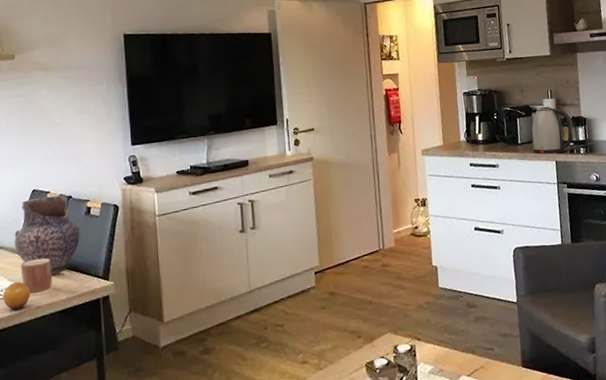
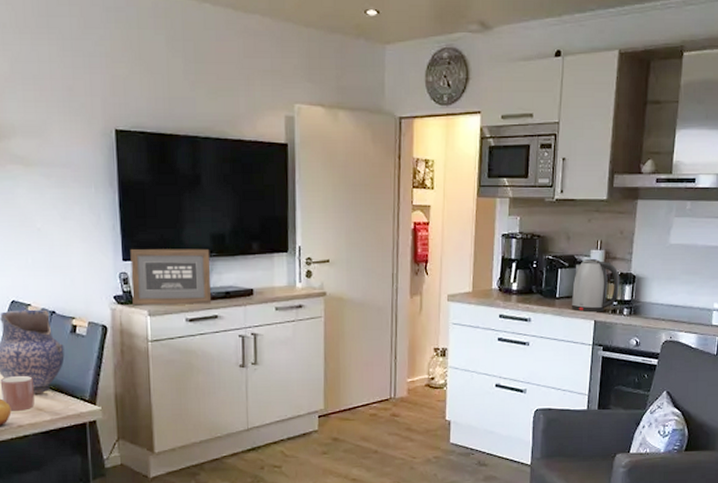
picture frame: none [138,128,212,185] -> present [130,248,212,306]

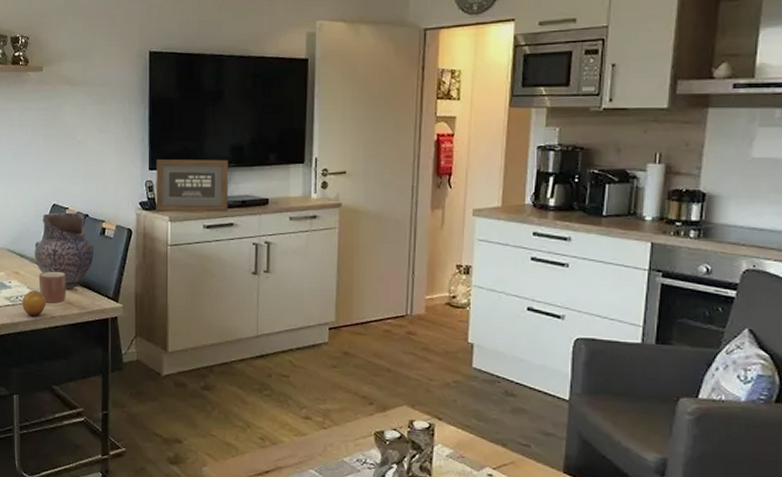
kettle: present [571,258,620,313] -> none [621,173,685,234]

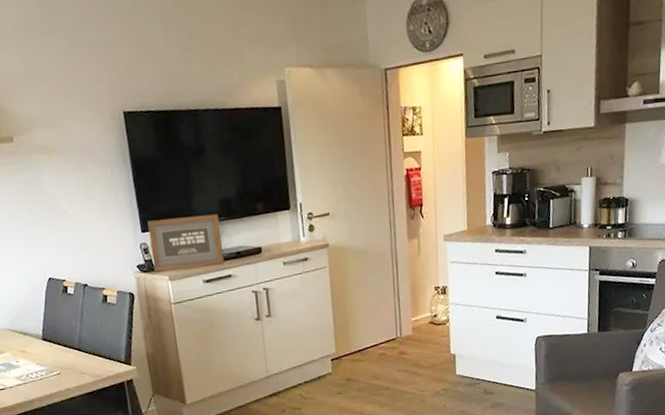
fruit: present [22,291,46,317] -> none [33,366,59,392]
pottery: present [34,212,94,290] -> none [36,283,100,360]
mug: present [39,271,67,306] -> none [46,343,79,379]

